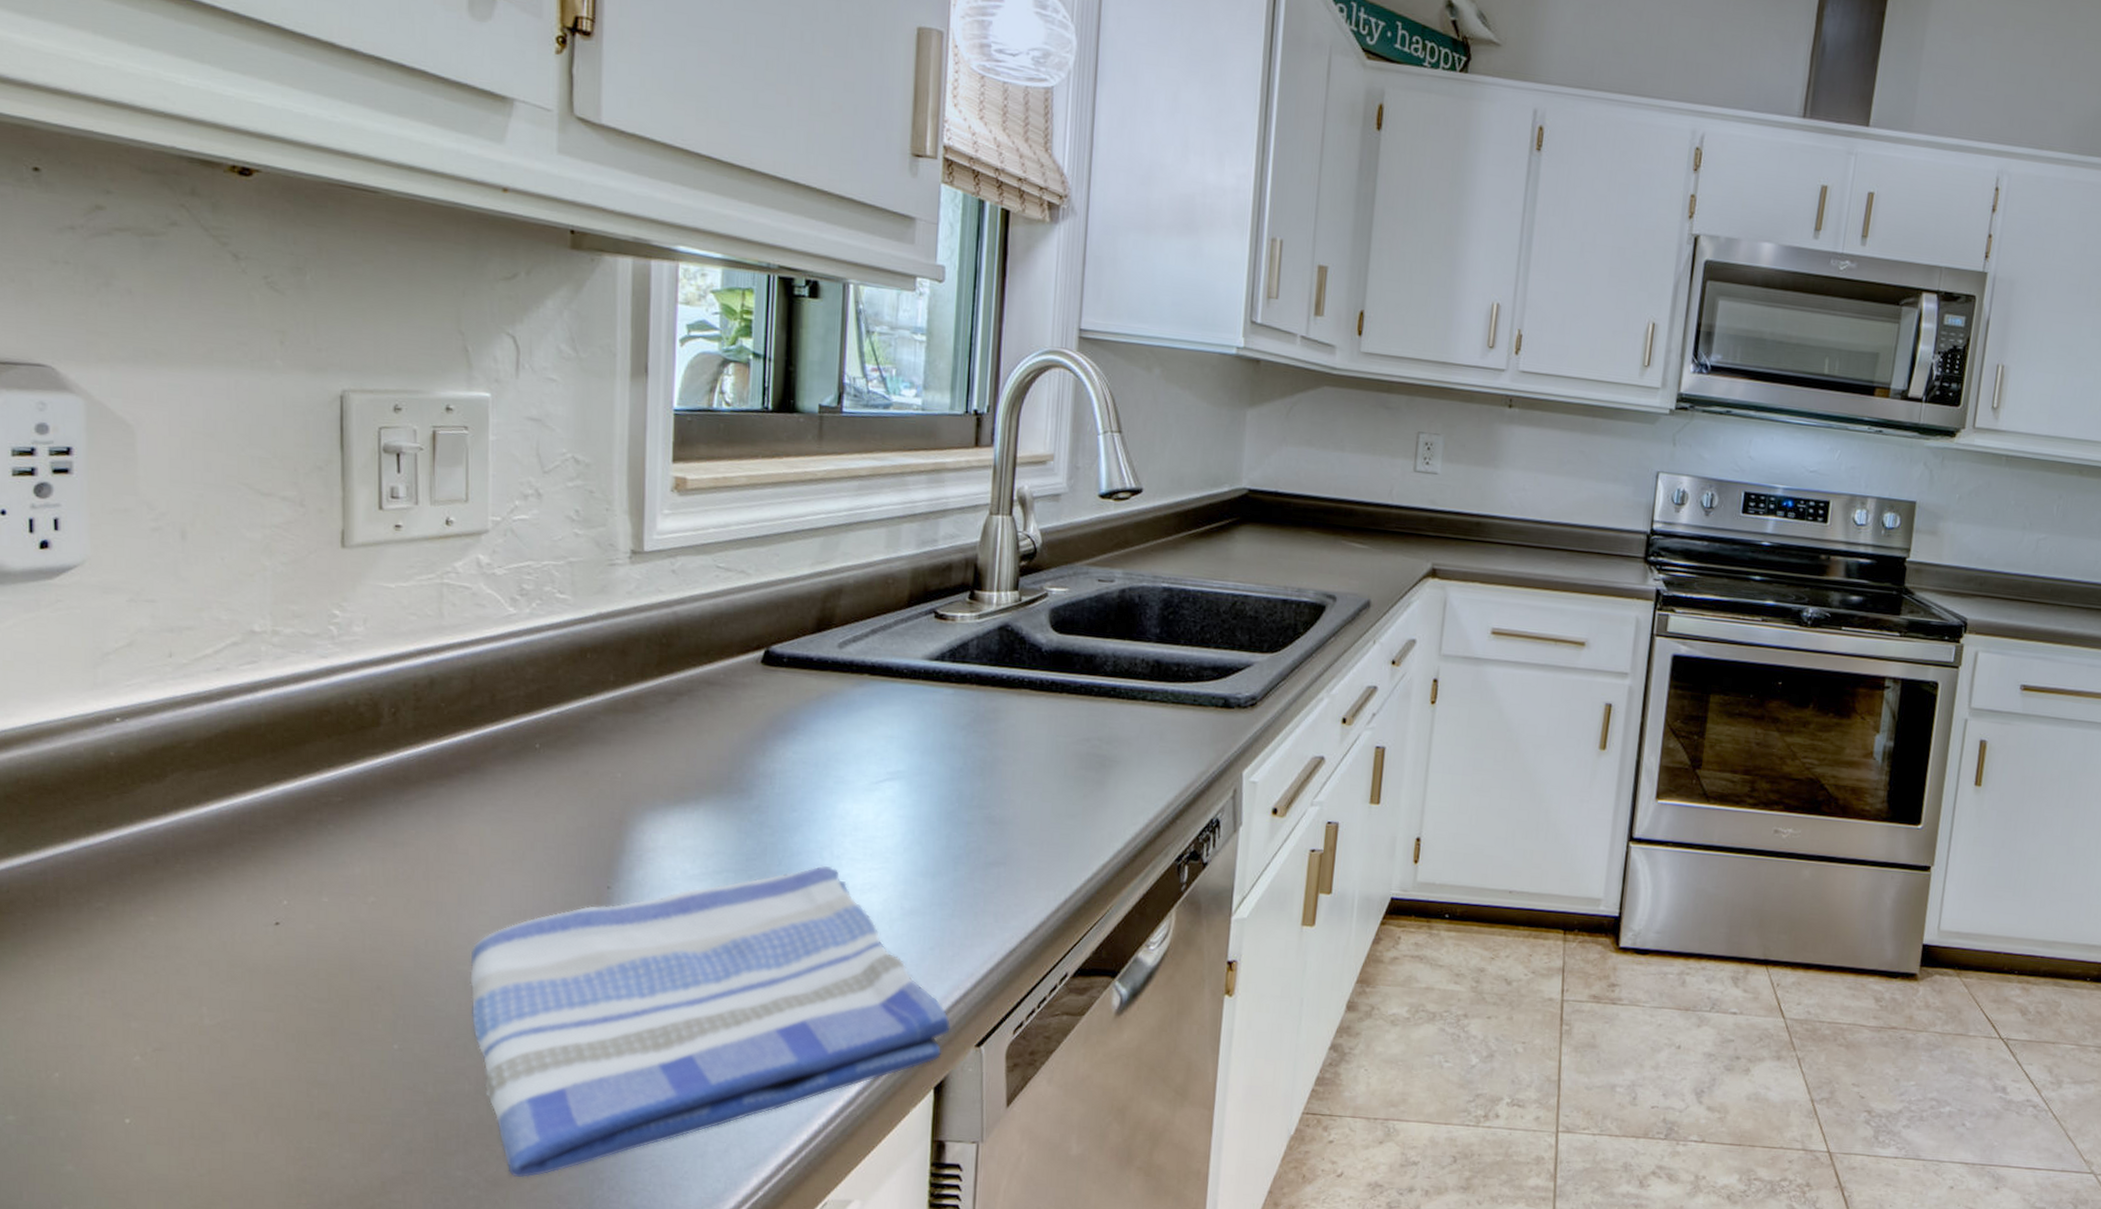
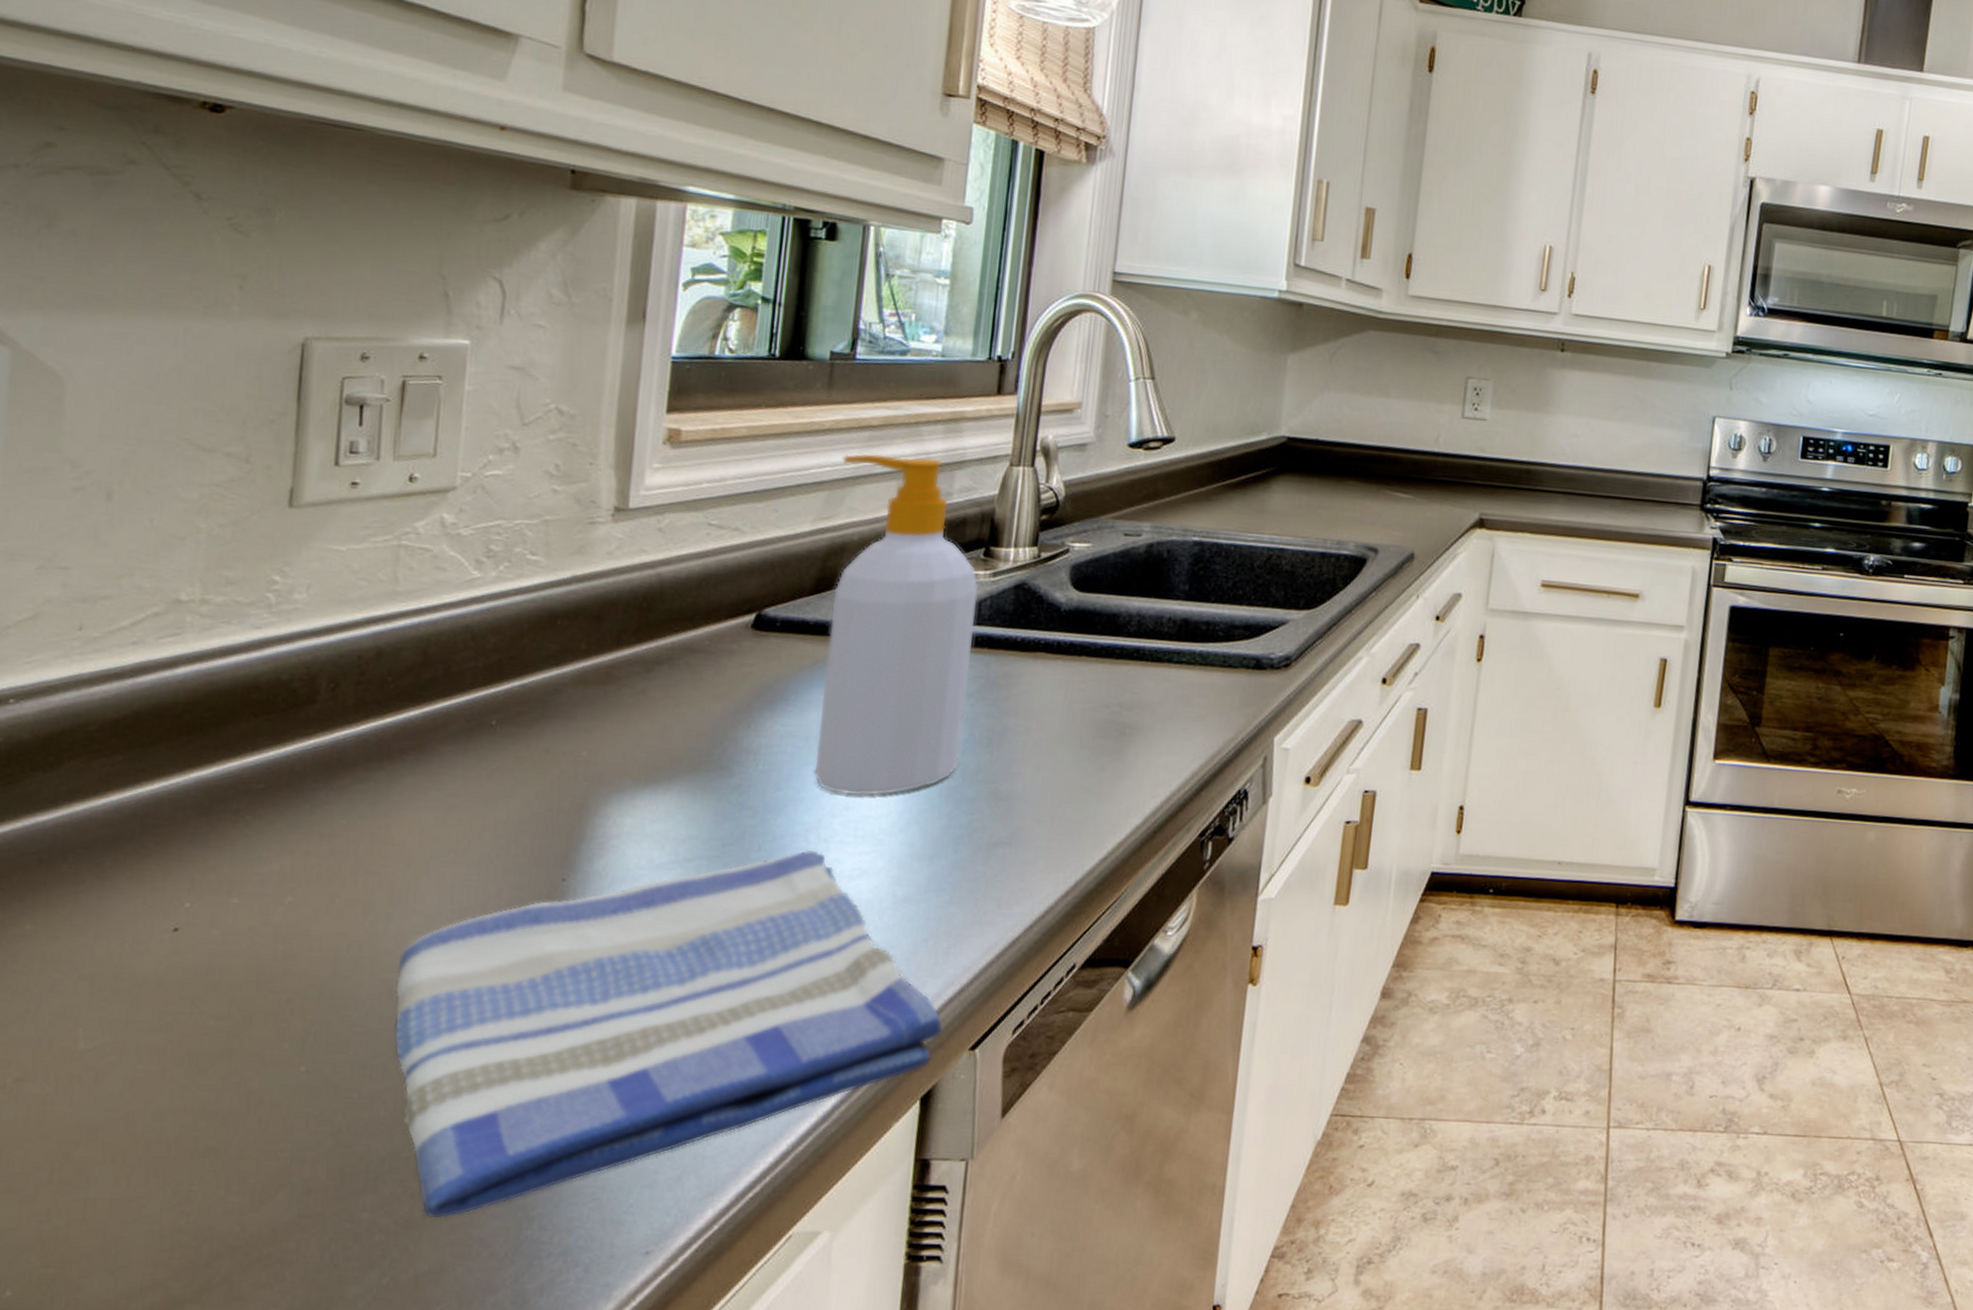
soap bottle: none [825,501,966,818] -> present [814,453,979,796]

